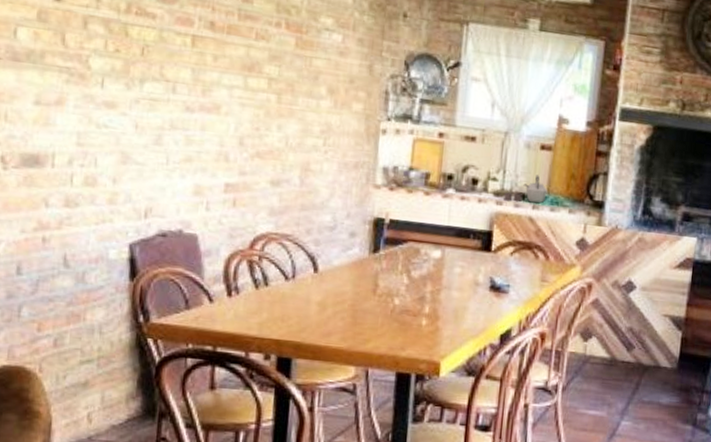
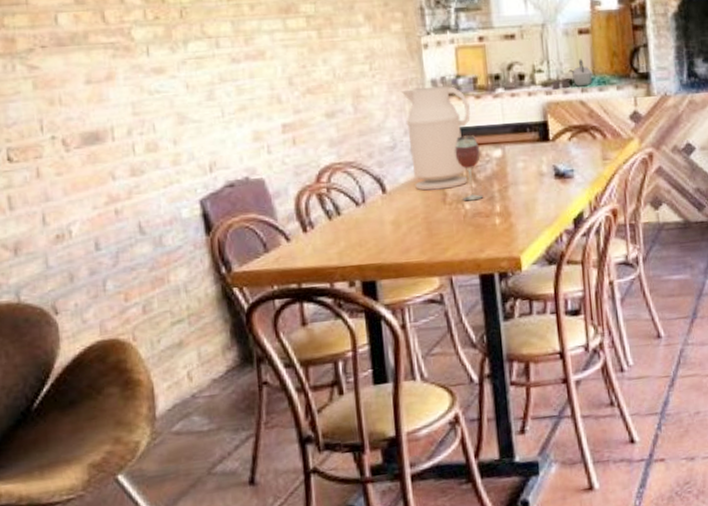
water jug: none [348,172,418,281] -> present [400,85,471,191]
wineglass: none [393,229,420,298] -> present [454,135,484,201]

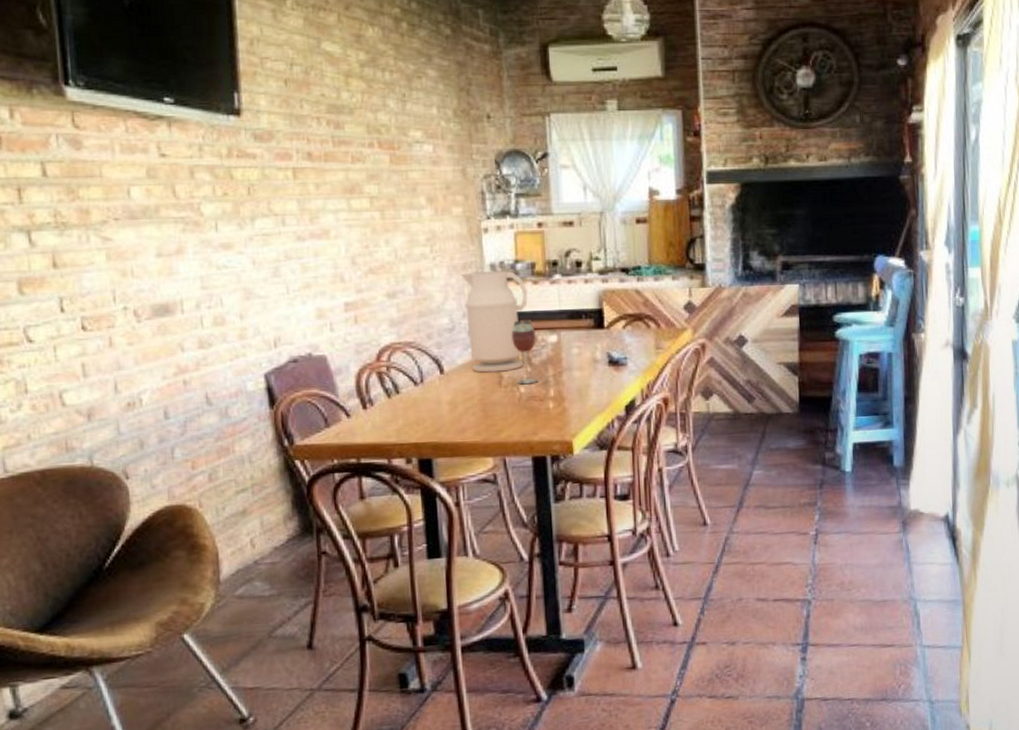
kettle: present [552,59,593,90] -> none [608,248,649,278]

